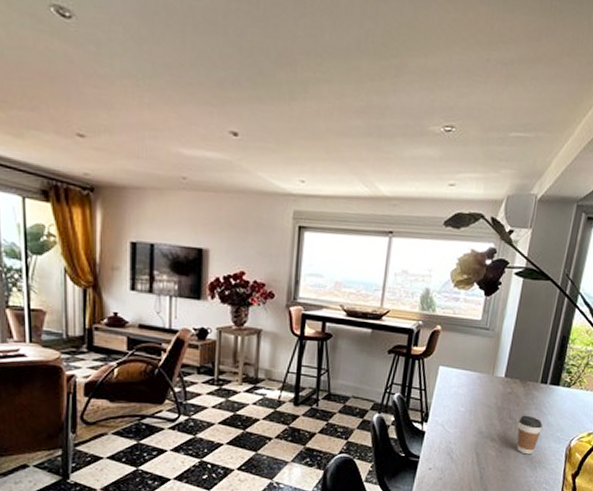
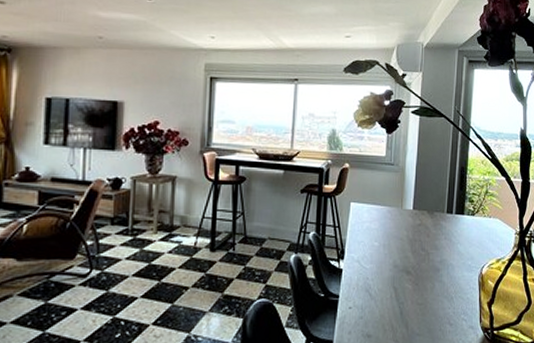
coffee cup: present [516,415,543,455] -> none [430,245,453,286]

